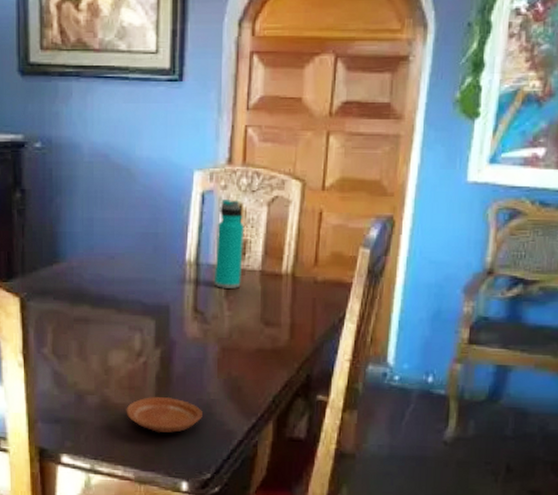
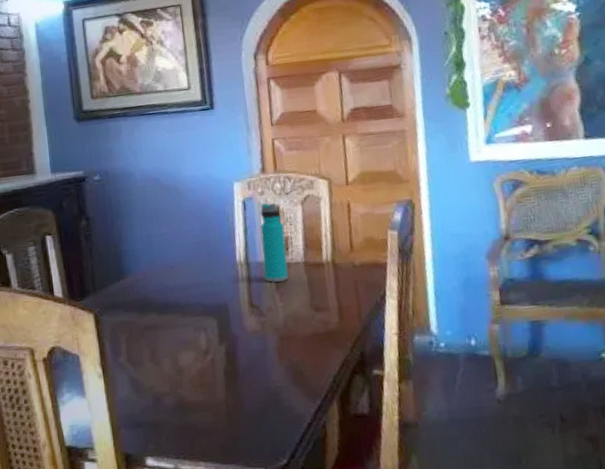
plate: present [126,396,202,434] -> none [200,388,271,426]

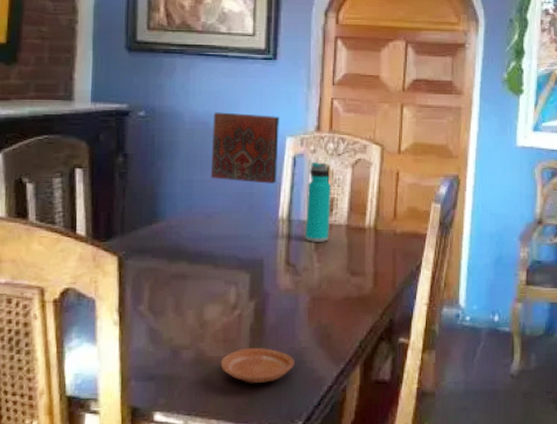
decorative tile: none [161,163,230,232] -> present [210,112,279,184]
plate: none [200,388,271,426] -> present [220,347,294,384]

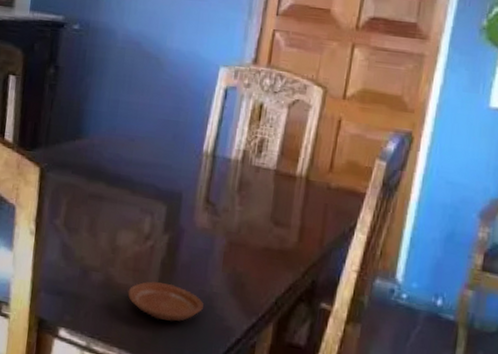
decorative tile: present [210,112,279,184] -> none [137,32,215,115]
water bottle: present [305,162,332,242] -> none [229,97,264,185]

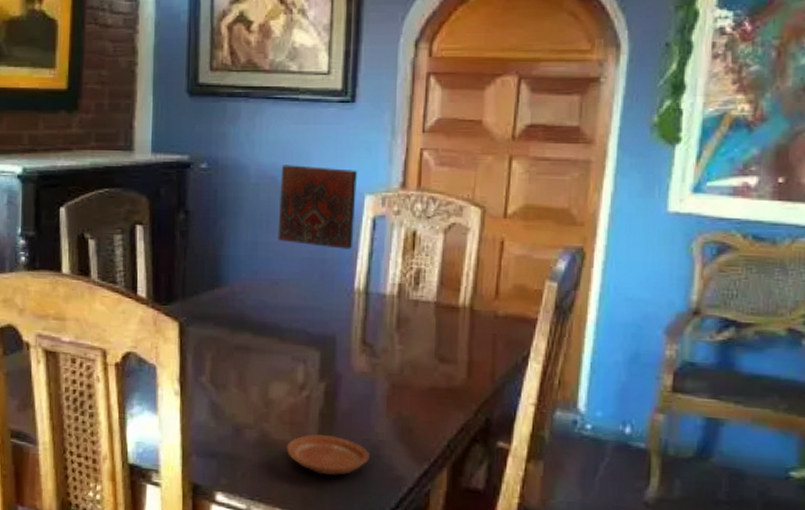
decorative tile: none [137,32,215,115] -> present [277,165,357,249]

